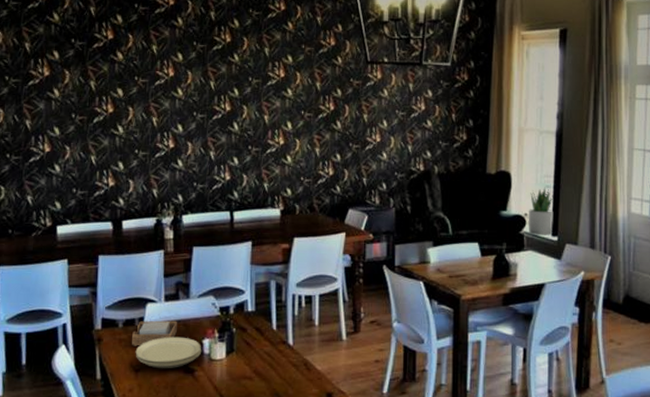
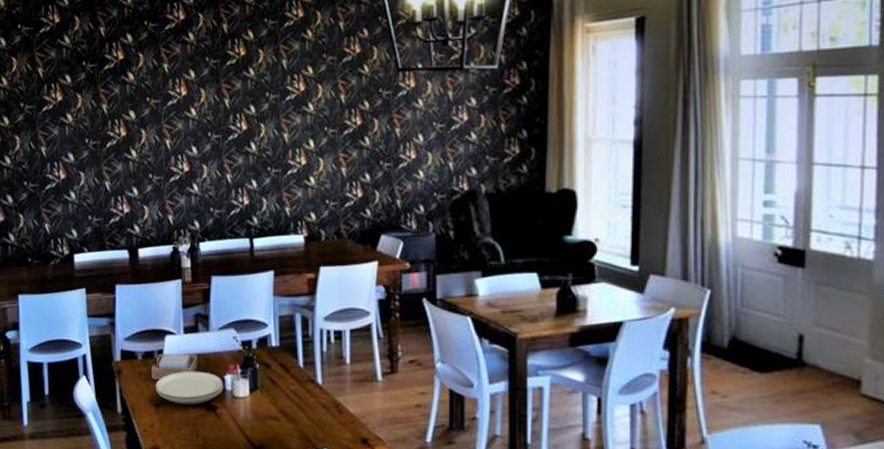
planter: present [528,187,554,236] -> none [599,207,633,265]

